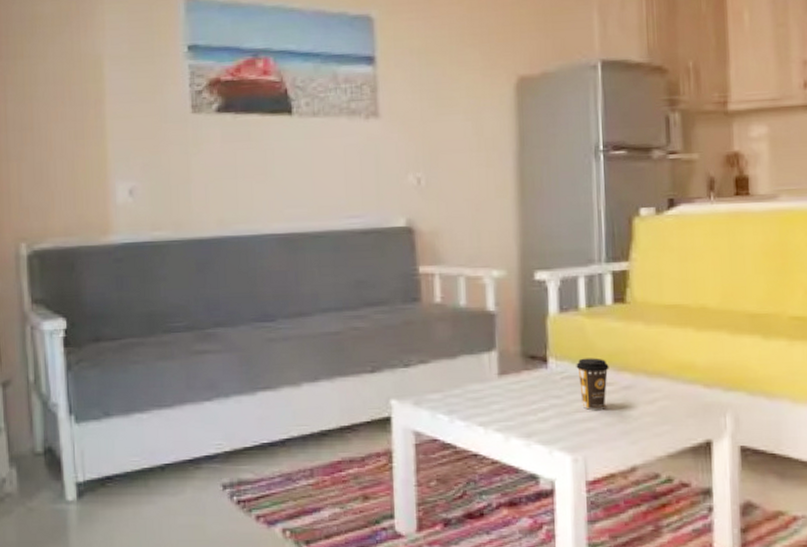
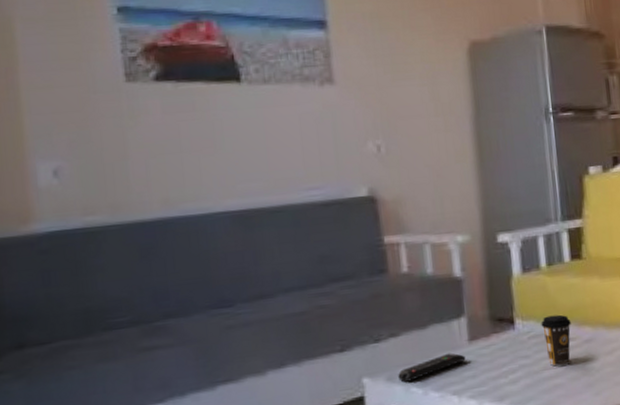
remote control: none [425,385,494,408] -> present [398,353,466,382]

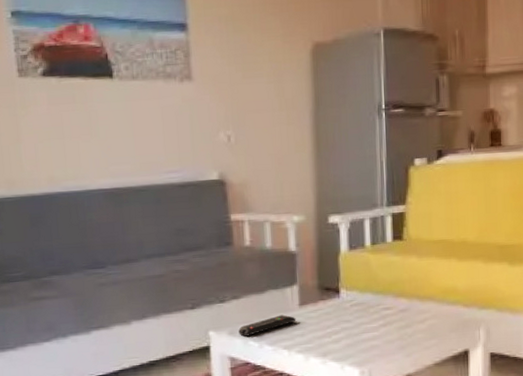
coffee cup: present [541,314,571,367] -> none [363,287,389,331]

